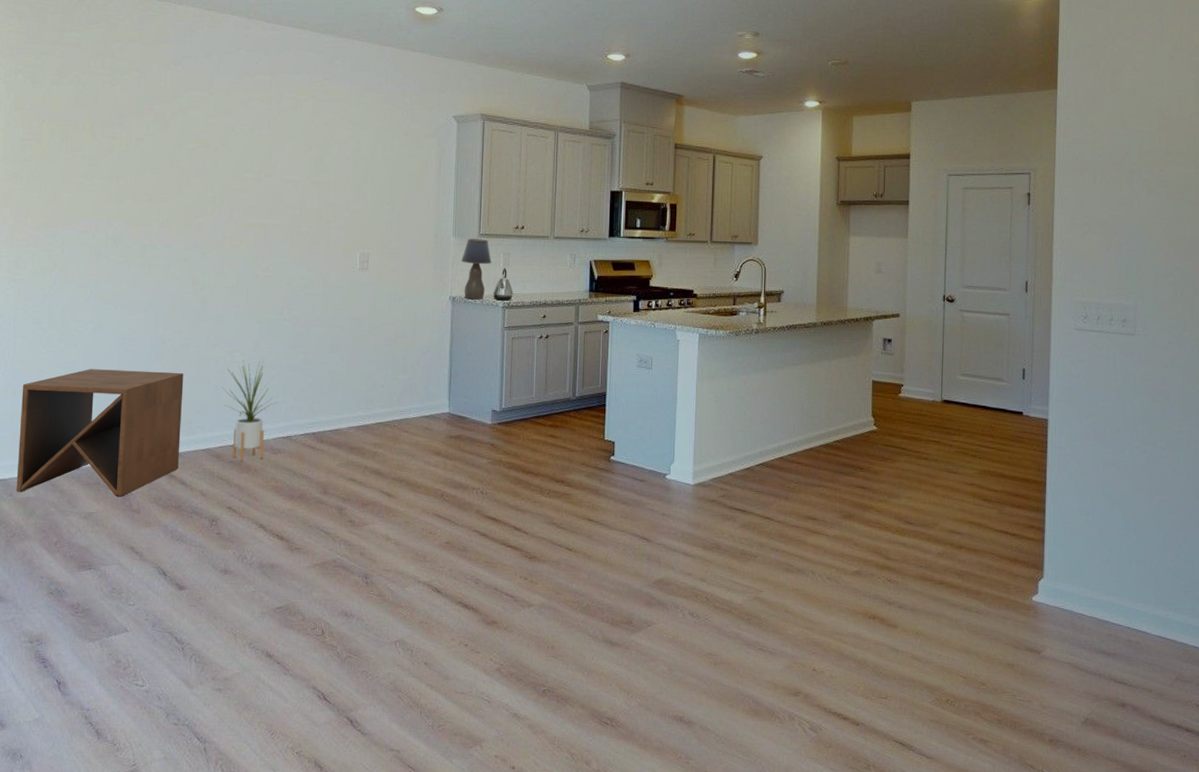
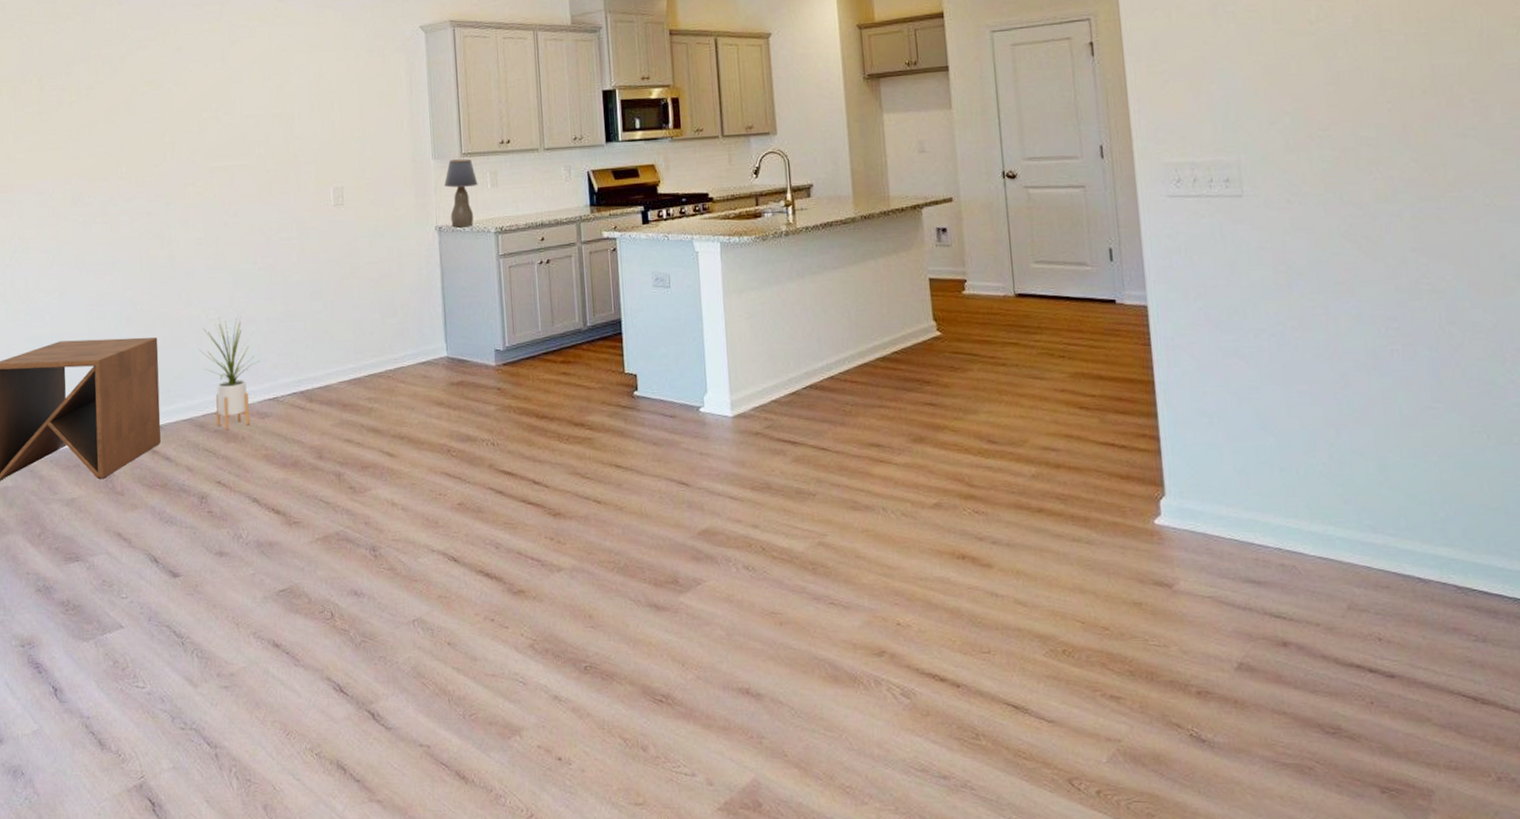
kettle: present [493,268,513,301] -> none [483,189,506,226]

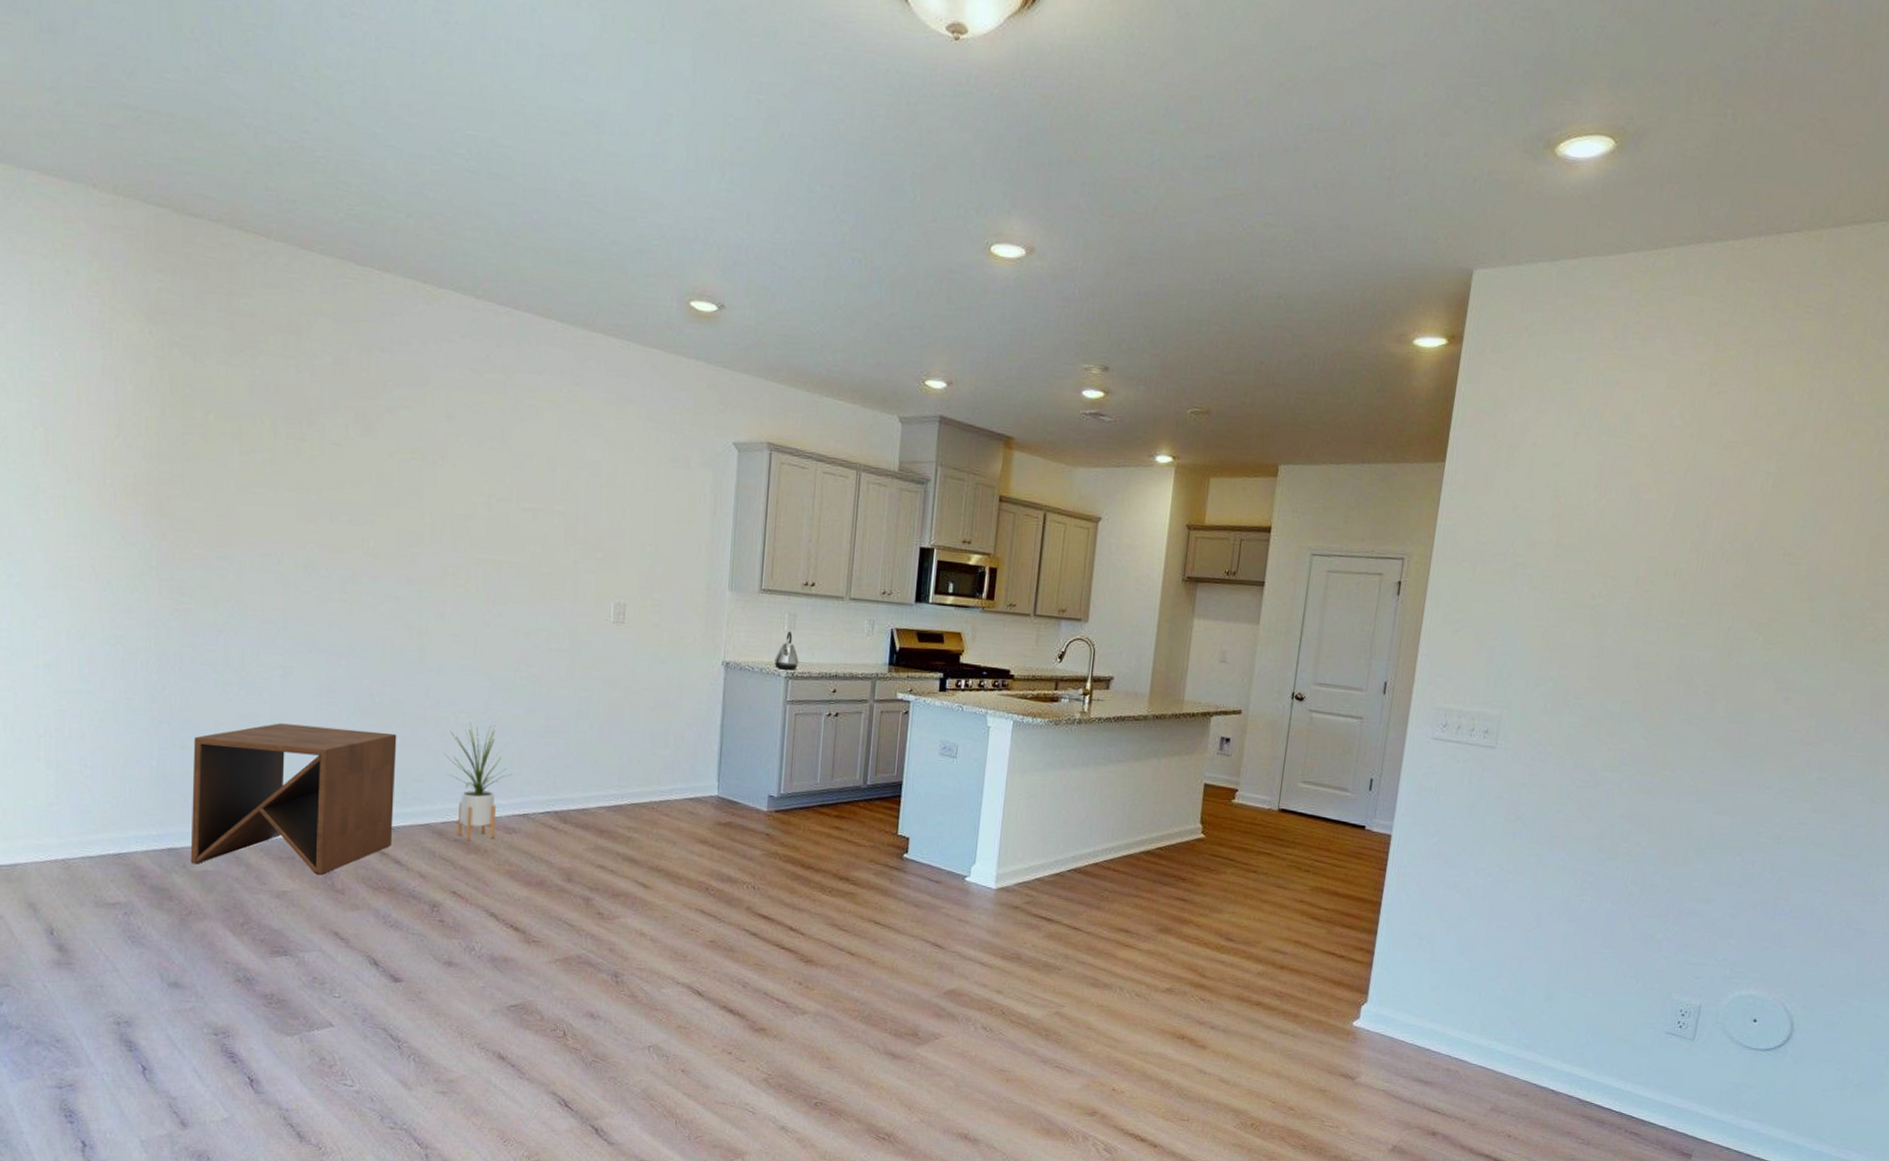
table lamp: present [443,158,478,228] -> none [737,593,775,667]
kettle: none [483,189,506,226] -> present [774,631,799,670]

